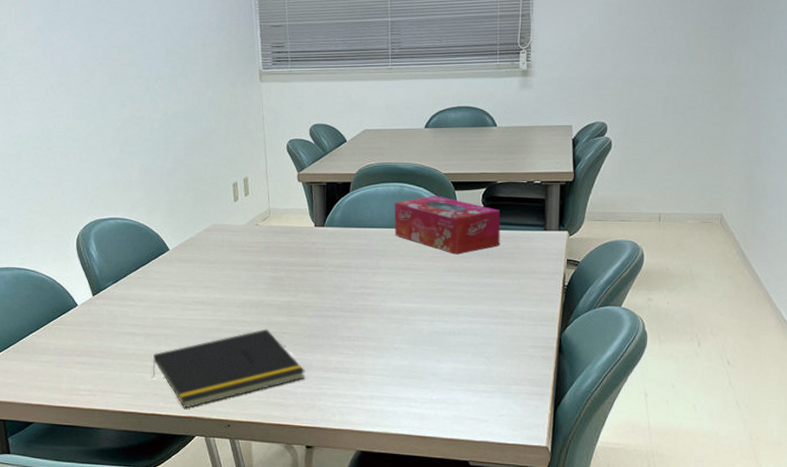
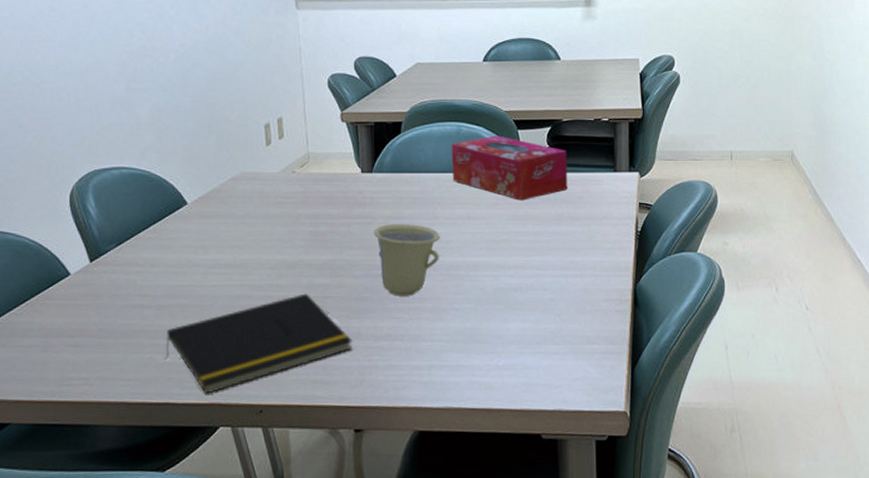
cup: none [325,272,383,335] -> present [374,224,440,296]

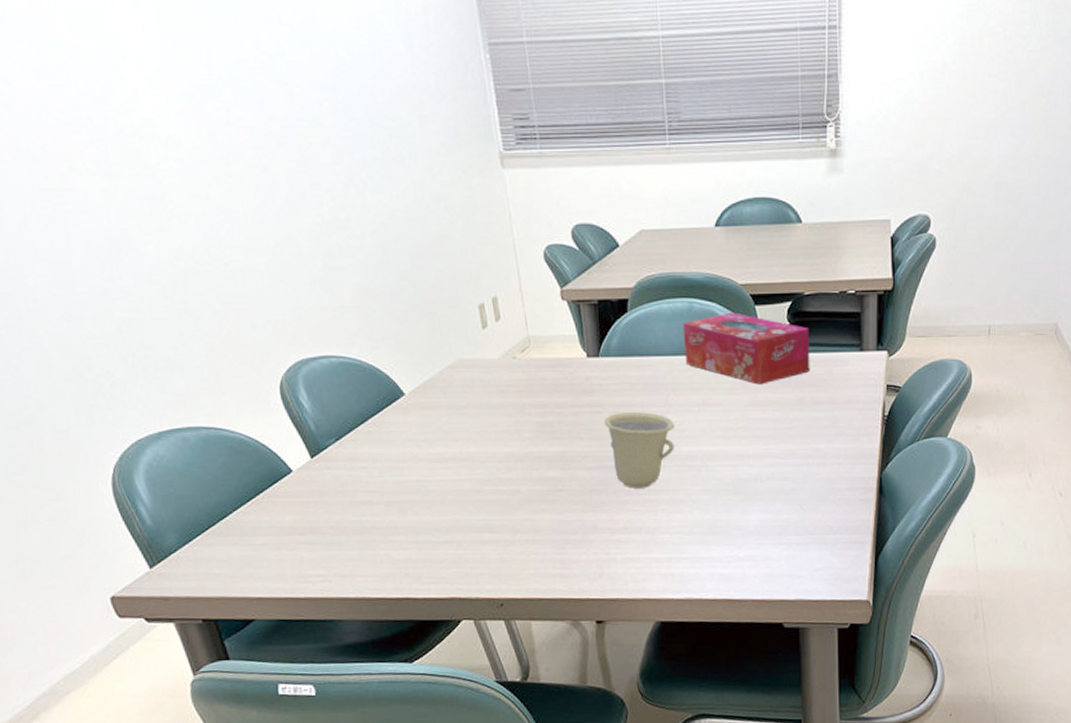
notepad: present [165,293,352,394] -> none [399,487,589,589]

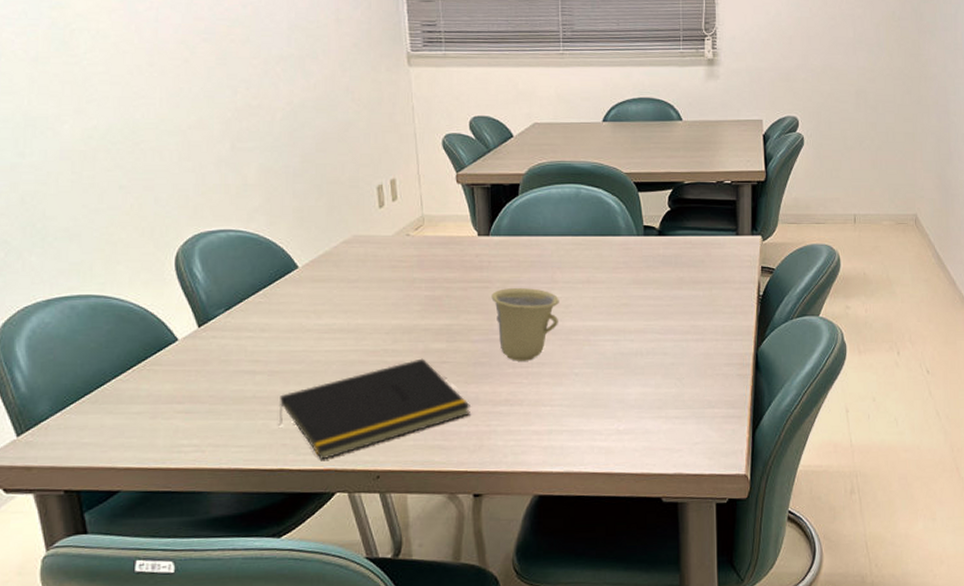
notepad: none [399,487,589,589] -> present [278,358,470,460]
tissue box: present [682,312,810,385] -> none [570,198,689,264]

